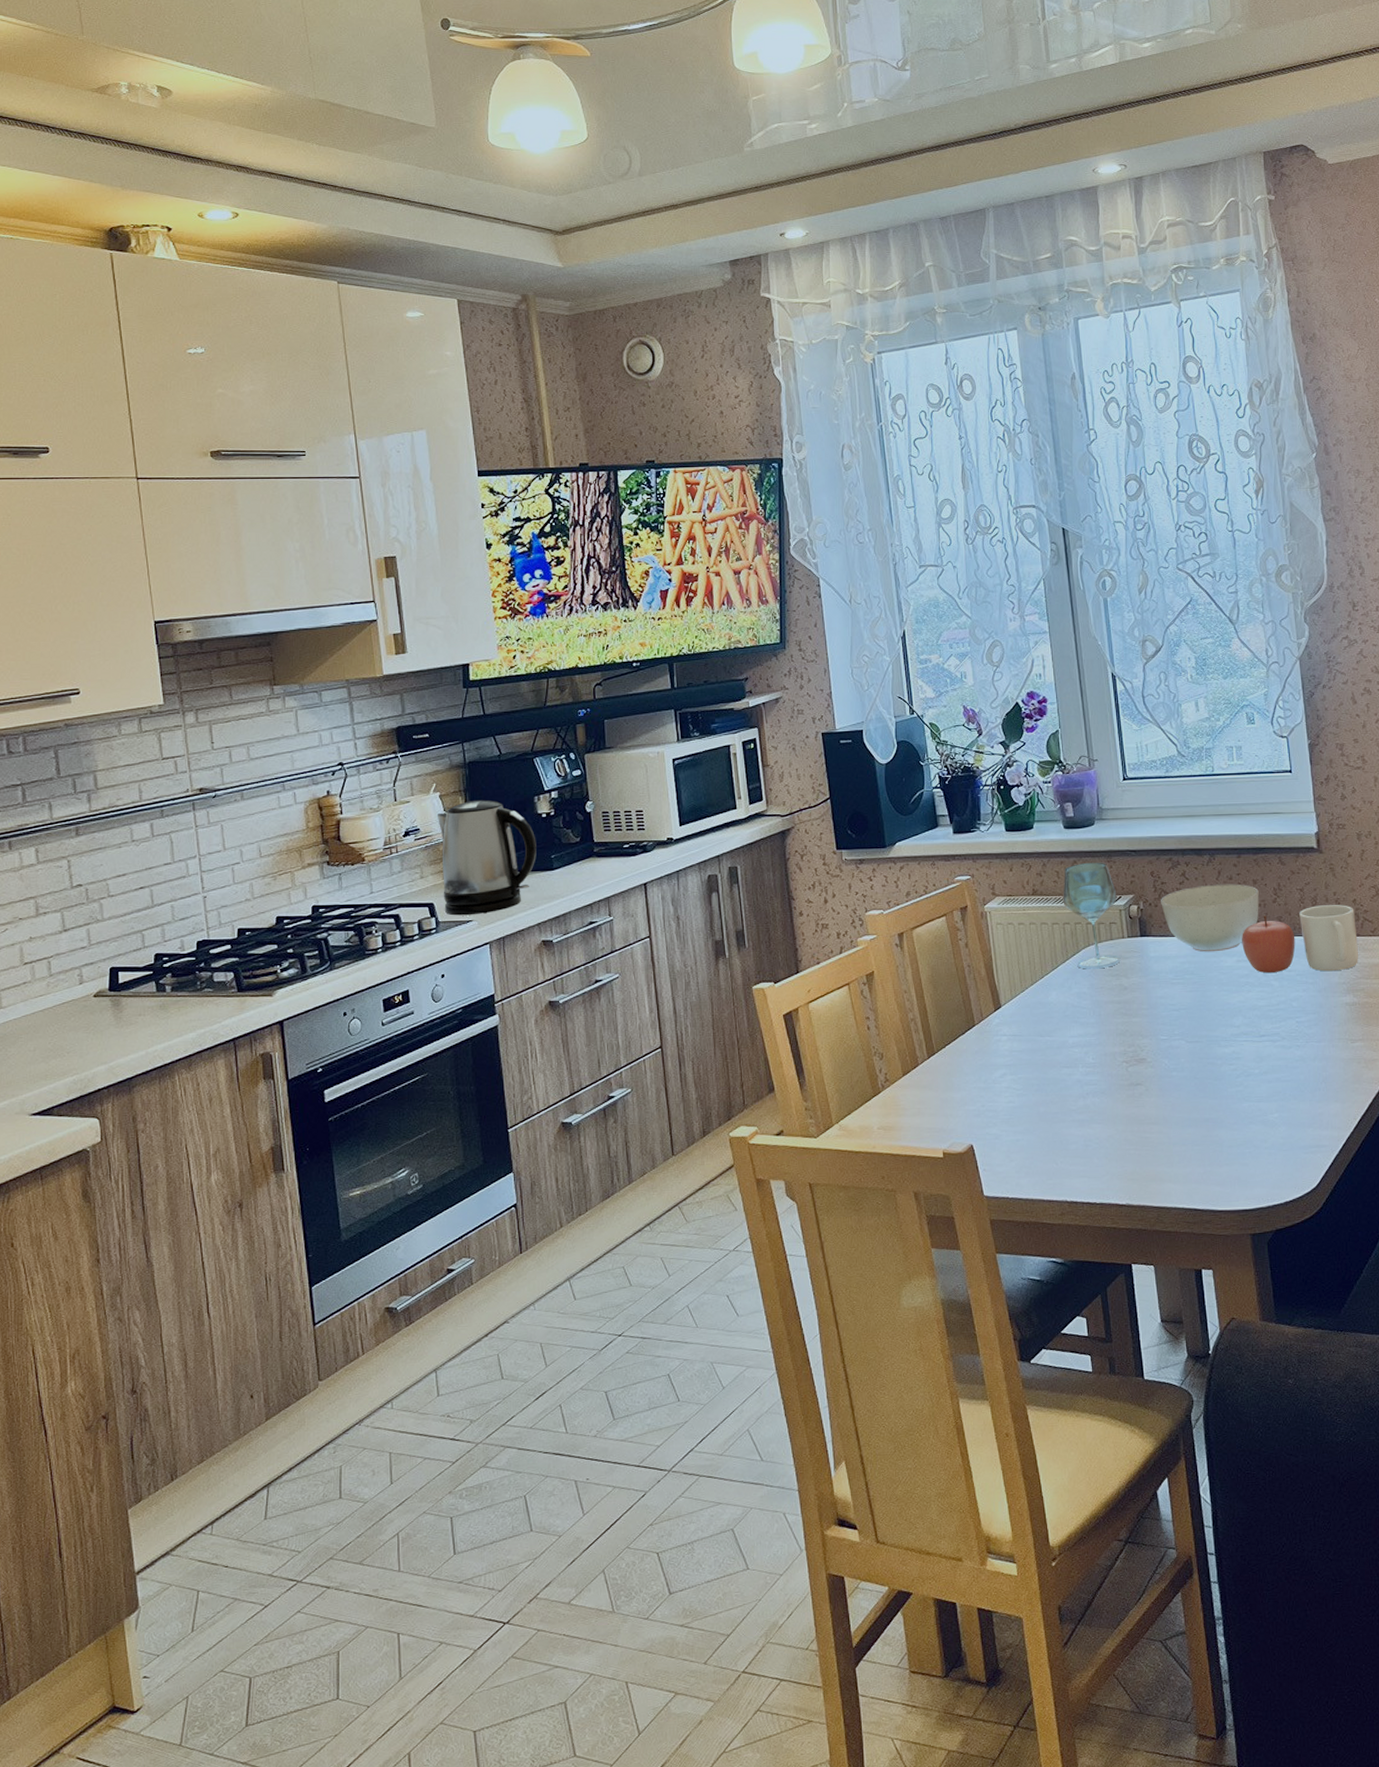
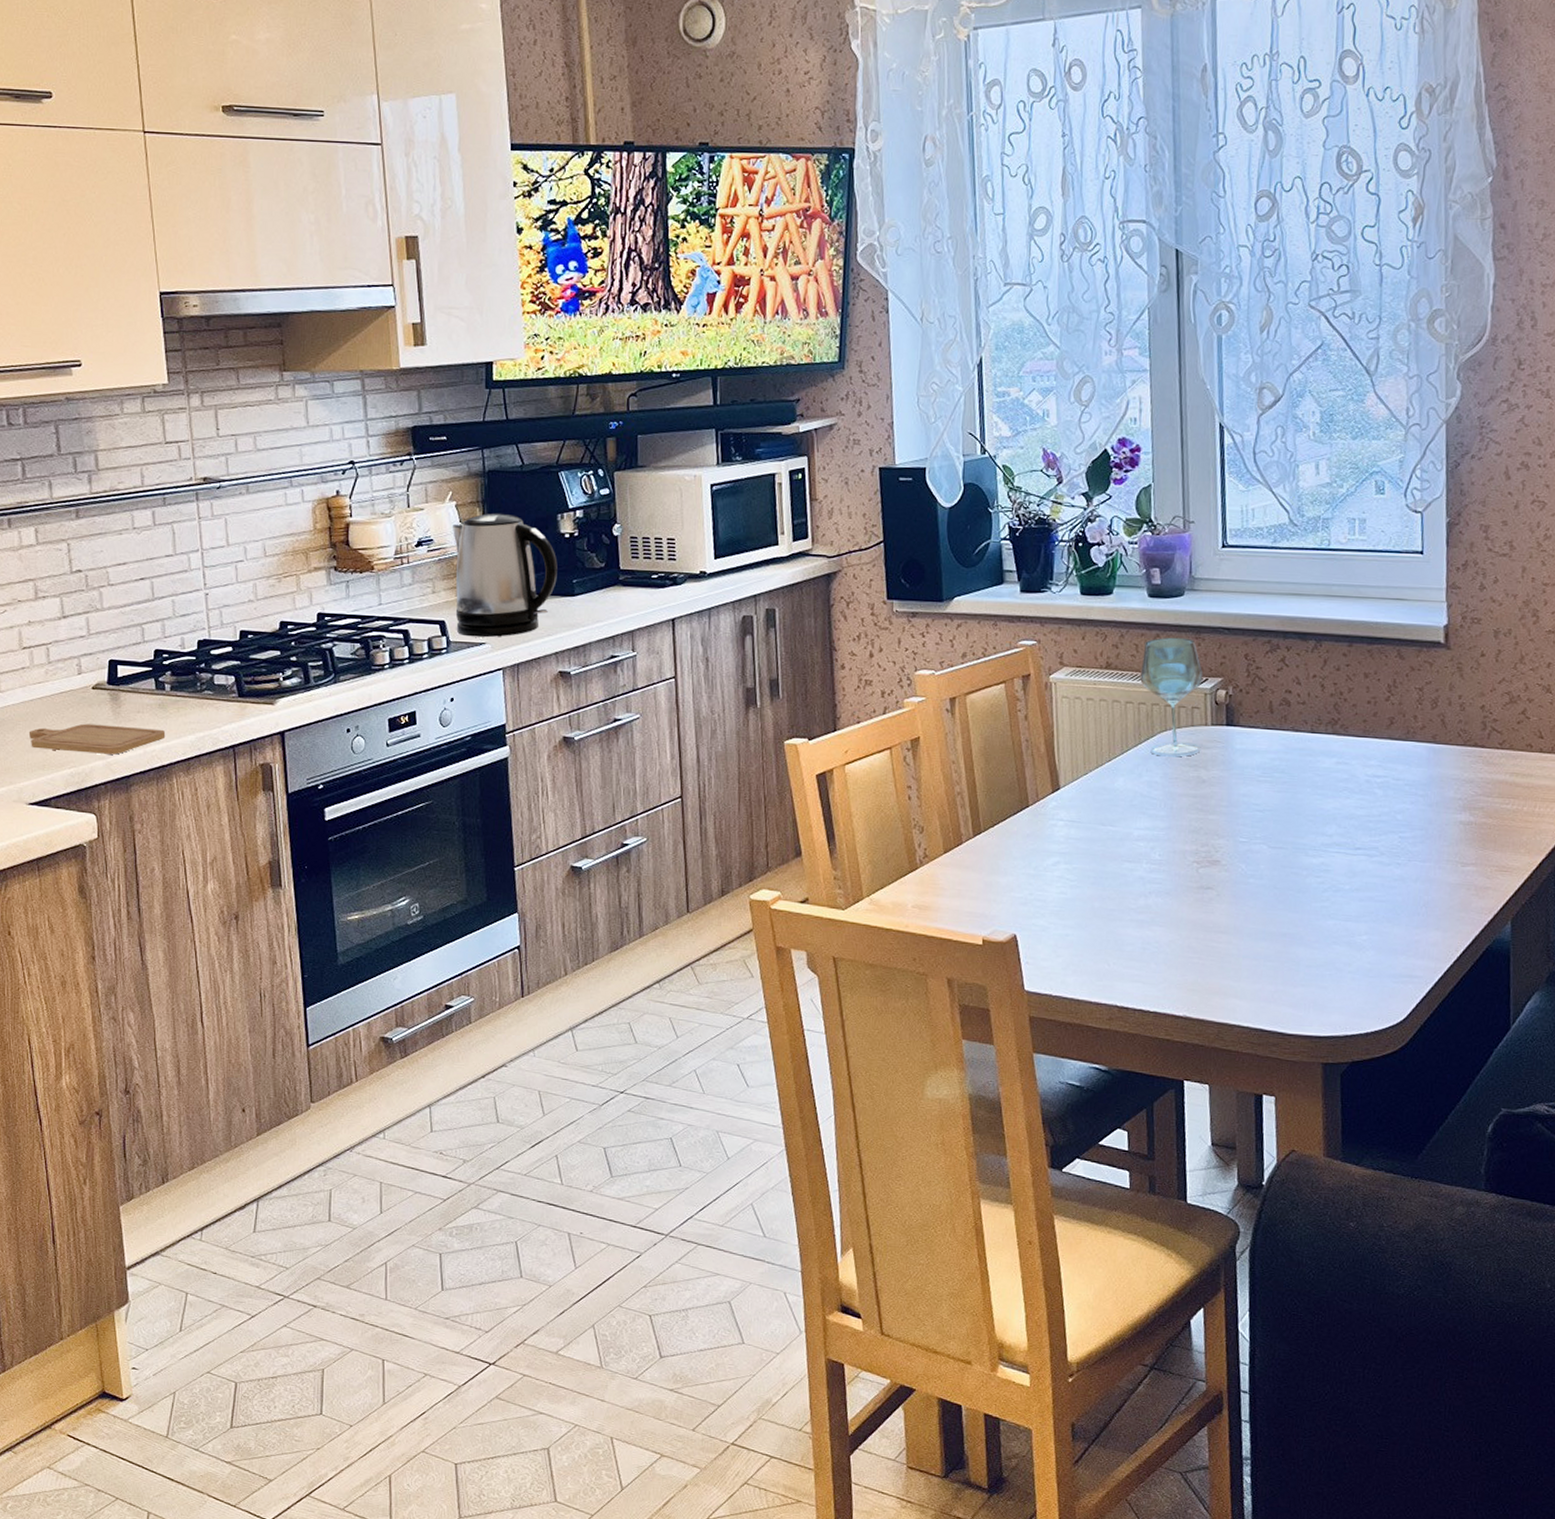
chopping board: none [30,1029,167,1060] -> present [28,723,166,755]
bowl: present [1160,884,1259,952] -> none [1252,674,1370,751]
fruit: present [1242,914,1296,974] -> none [1344,713,1408,780]
mug: present [1299,905,1358,972] -> none [1414,708,1482,785]

